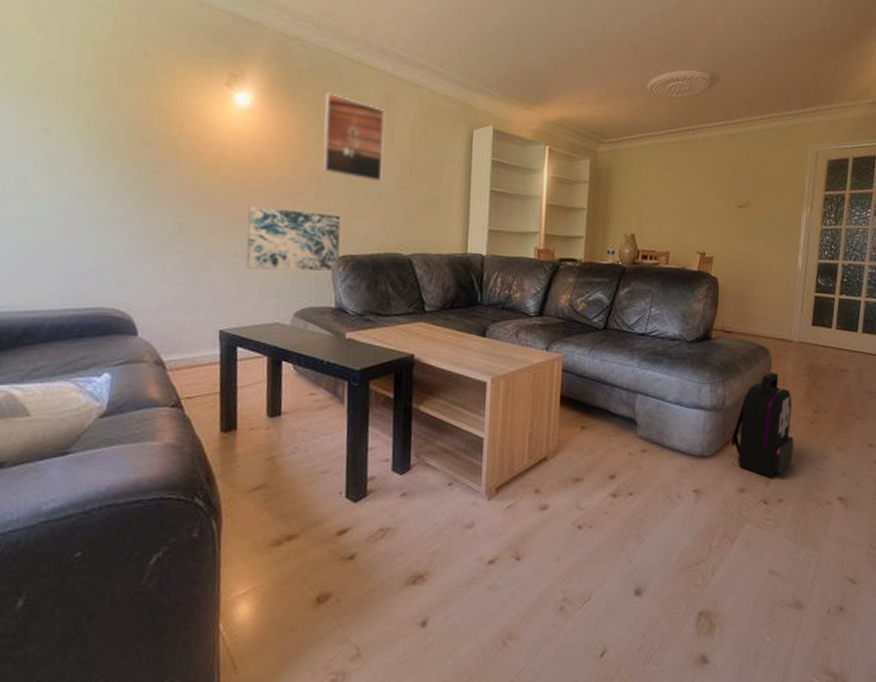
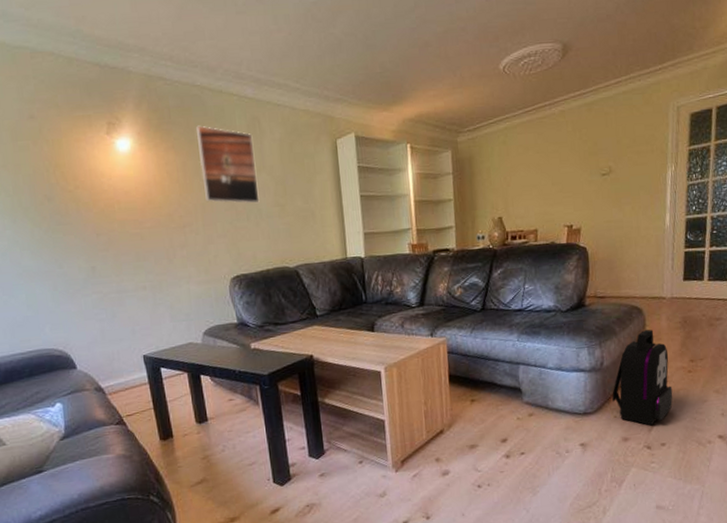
wall art: present [246,206,341,271] -> none [147,239,233,299]

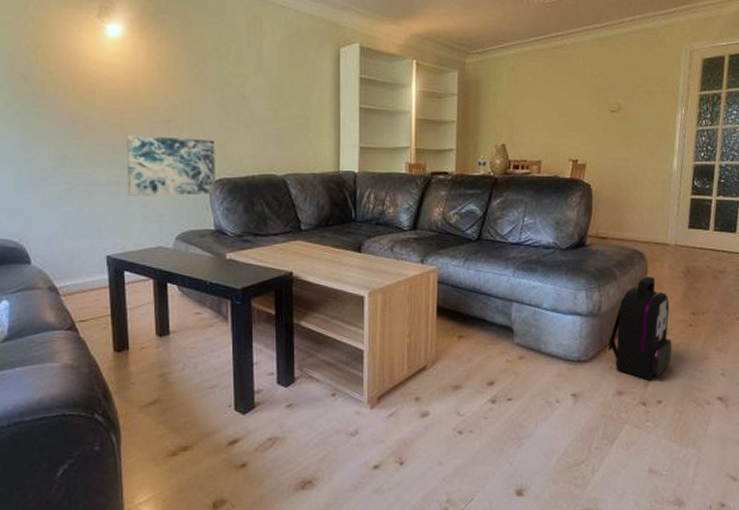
wall art: none [147,239,233,299] -> present [126,135,215,196]
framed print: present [195,125,260,204] -> none [193,18,253,105]

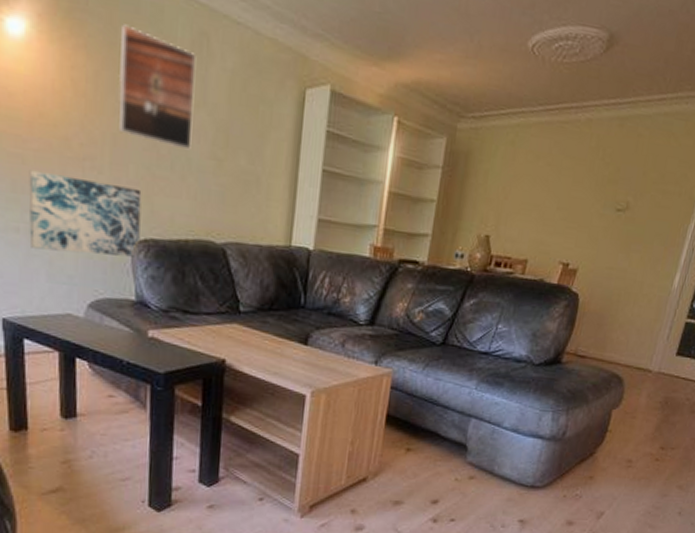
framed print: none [193,18,253,105] -> present [118,24,196,150]
backpack: present [609,276,672,380] -> none [566,403,640,513]

